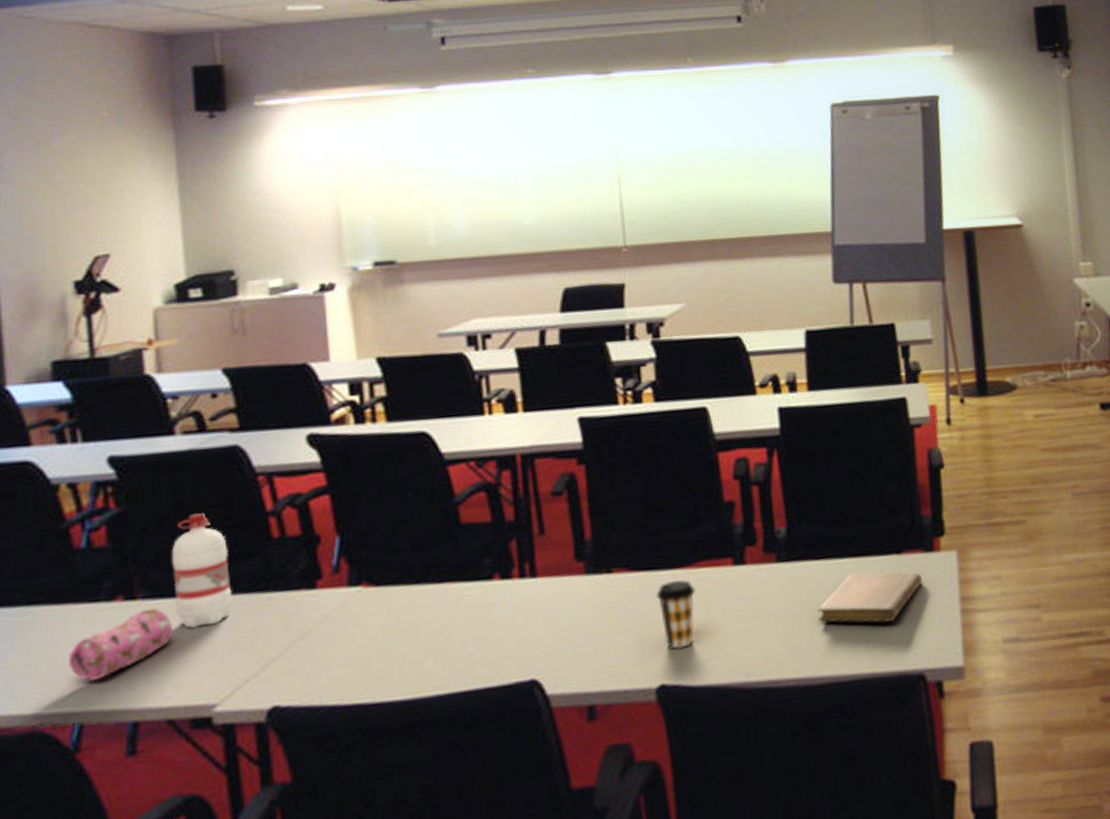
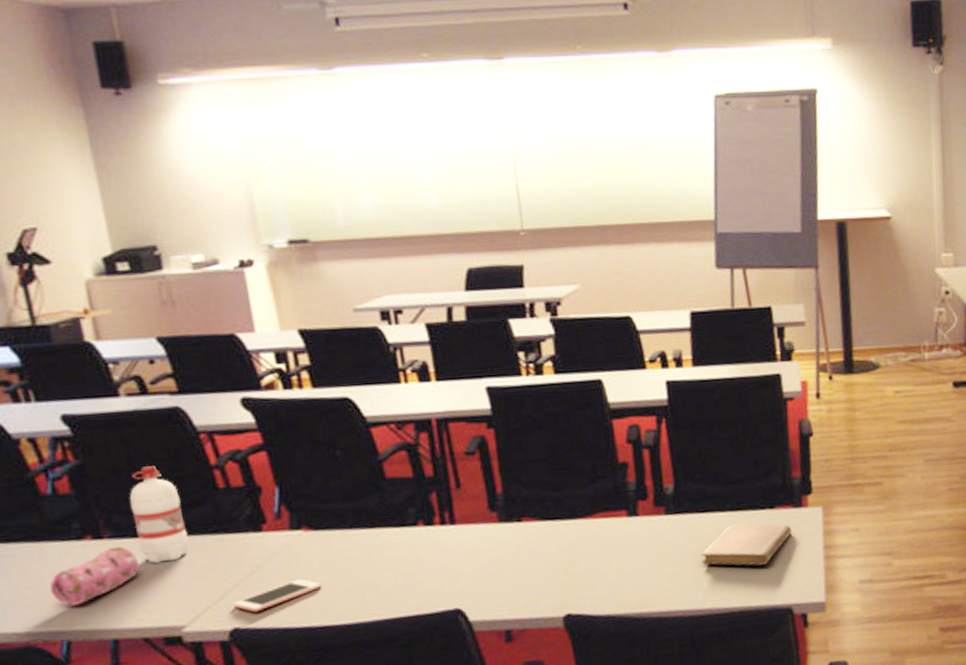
cell phone: none [275,645,379,687] -> present [233,579,322,613]
coffee cup: present [656,580,695,649] -> none [561,528,595,585]

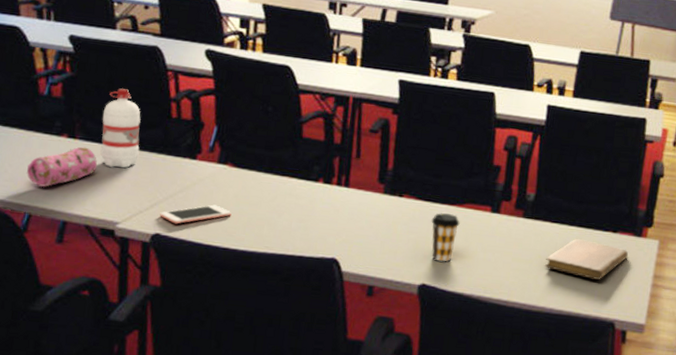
coffee cup: none [561,528,595,585] -> present [431,213,460,262]

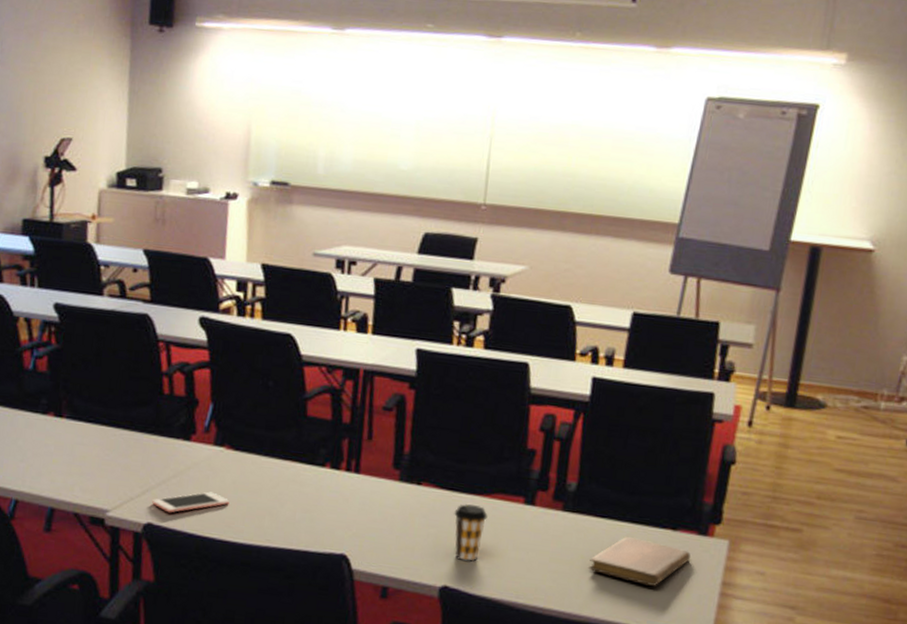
pencil case: present [27,146,97,188] -> none [13,426,85,471]
water bottle: present [101,88,141,169] -> none [89,361,131,451]

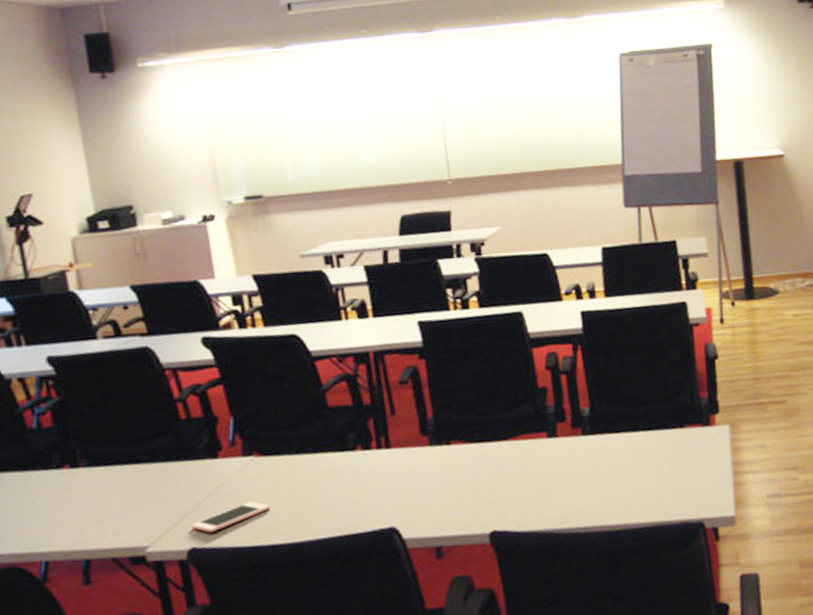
coffee cup: present [454,504,488,562] -> none [486,449,518,503]
notebook: present [589,536,691,586] -> none [616,442,701,483]

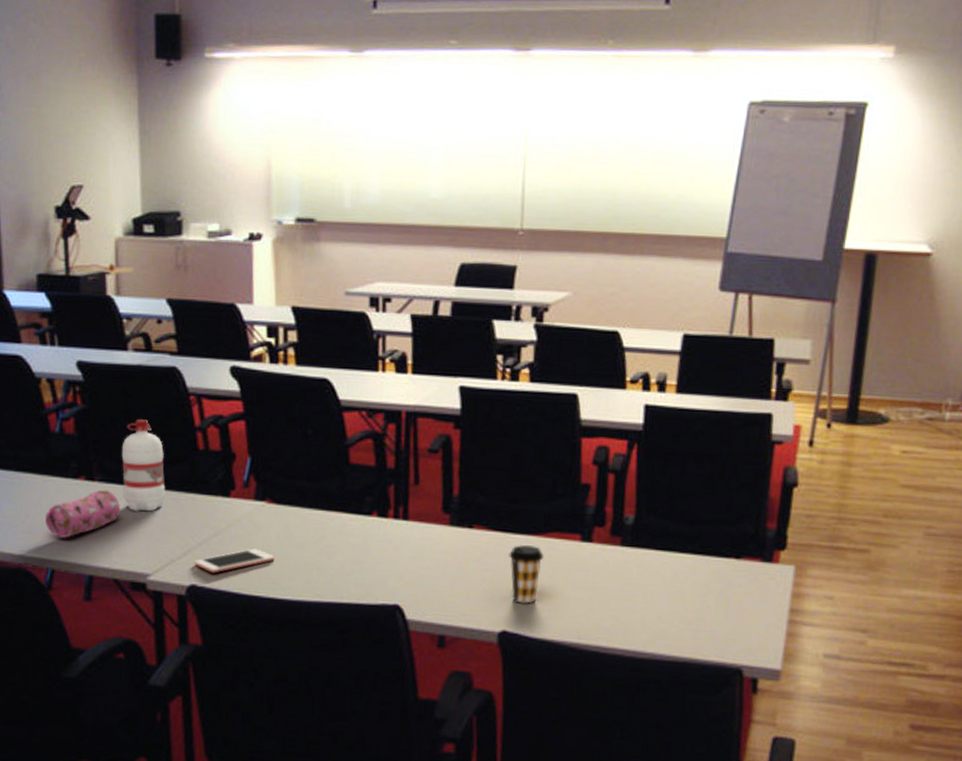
pencil case: none [32,473,110,530] -> present [45,489,120,539]
water bottle: none [103,400,154,489] -> present [121,419,166,512]
coffee cup: none [486,449,518,503] -> present [509,545,544,604]

